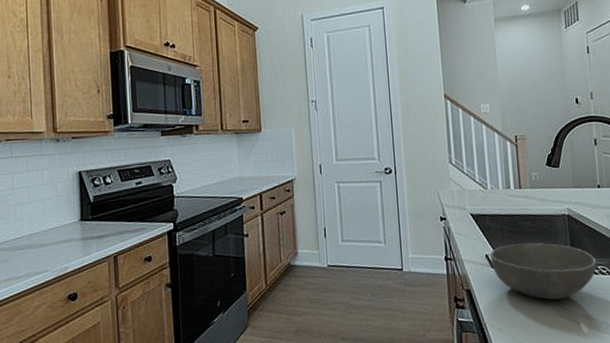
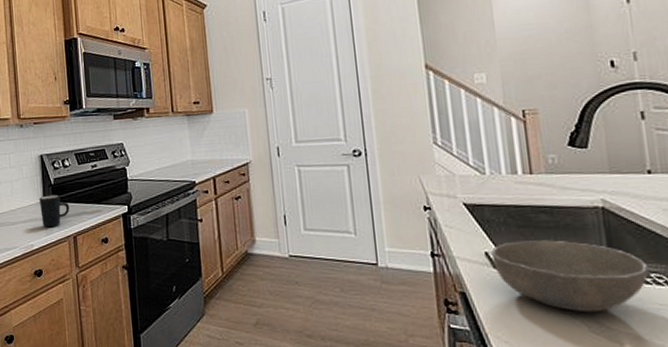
mug: none [76,213,111,248] -> present [40,194,70,228]

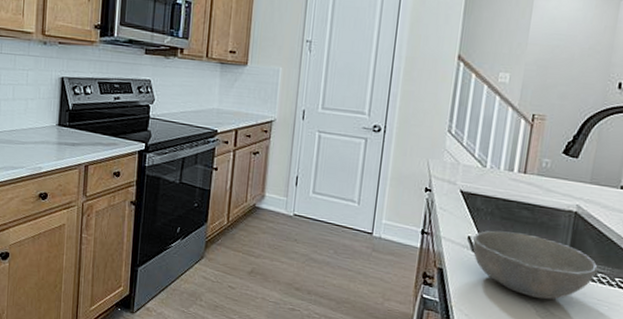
mug: present [40,194,70,228] -> none [53,120,85,153]

